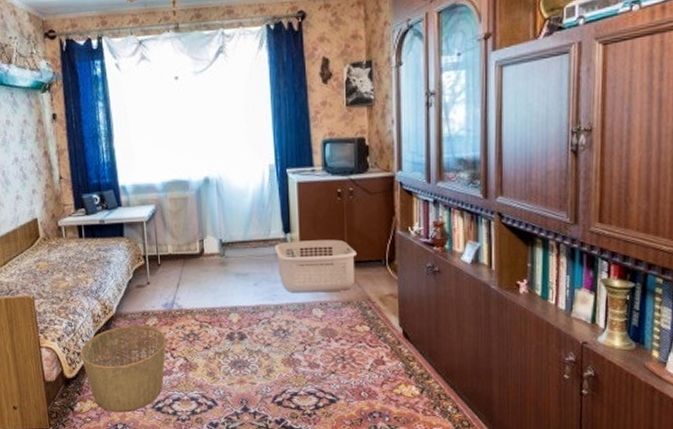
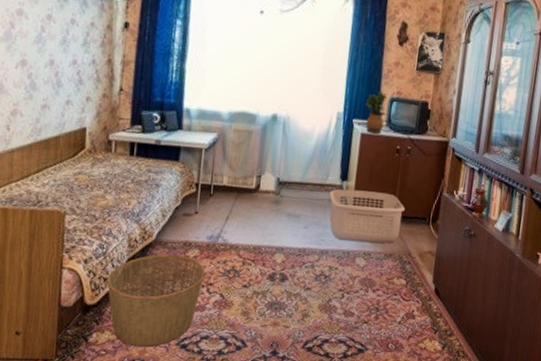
potted plant: none [297,136,320,181] -> present [365,91,387,134]

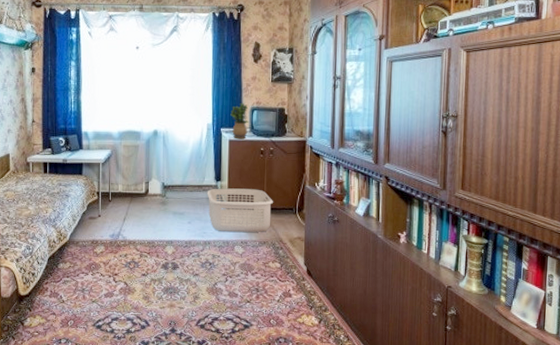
basket: present [107,254,205,348] -> none [35,251,110,329]

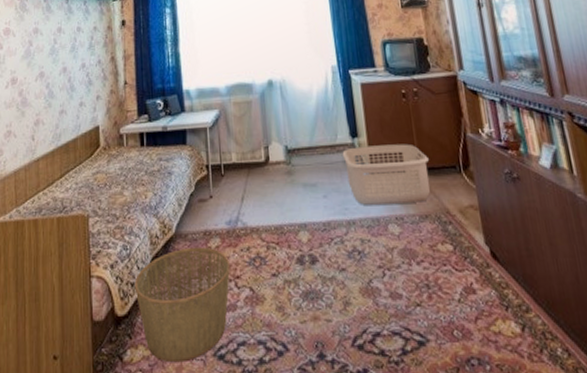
basket: none [35,251,110,329] -> present [134,246,230,363]
potted plant: present [230,103,249,139] -> none [357,37,383,82]

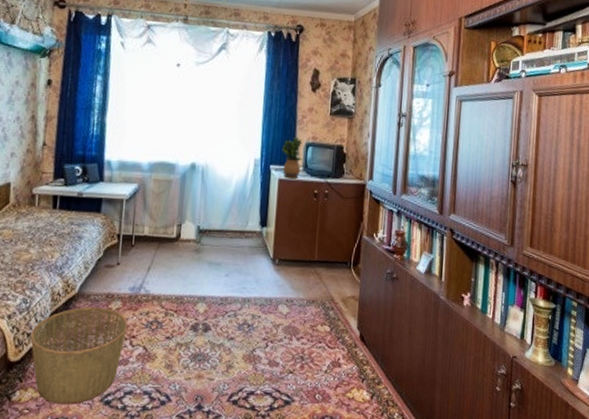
clothes hamper: present [342,143,431,206] -> none [249,235,325,289]
potted plant: none [357,37,383,82] -> present [282,137,303,179]

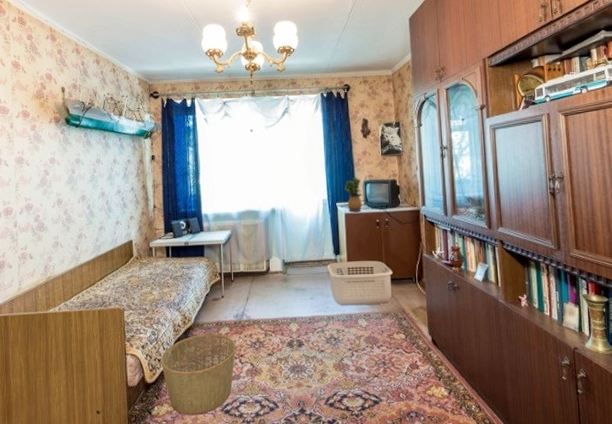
clothes hamper: none [249,235,325,289] -> present [327,260,393,306]

